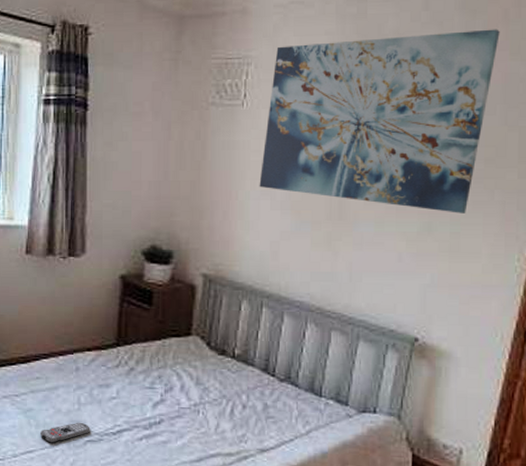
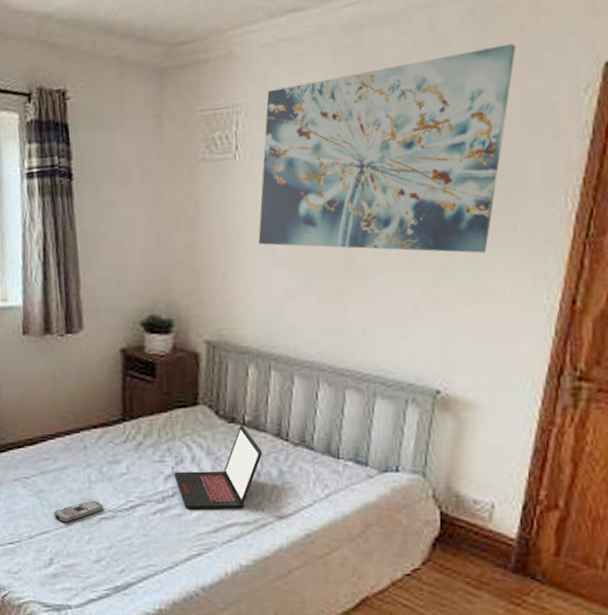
laptop: none [162,357,250,440] -> present [174,425,263,510]

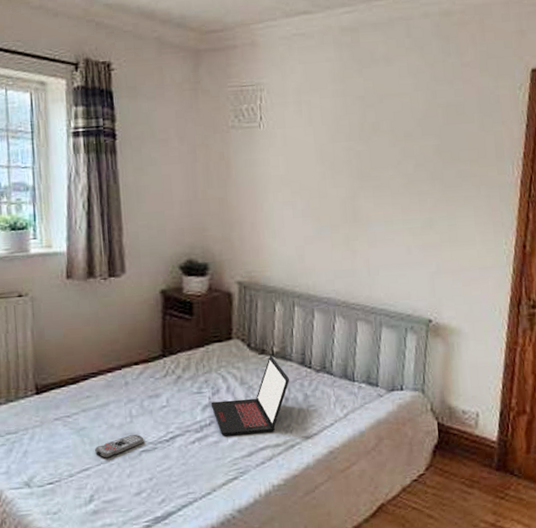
wall art: present [258,43,516,254] -> none [281,51,470,209]

